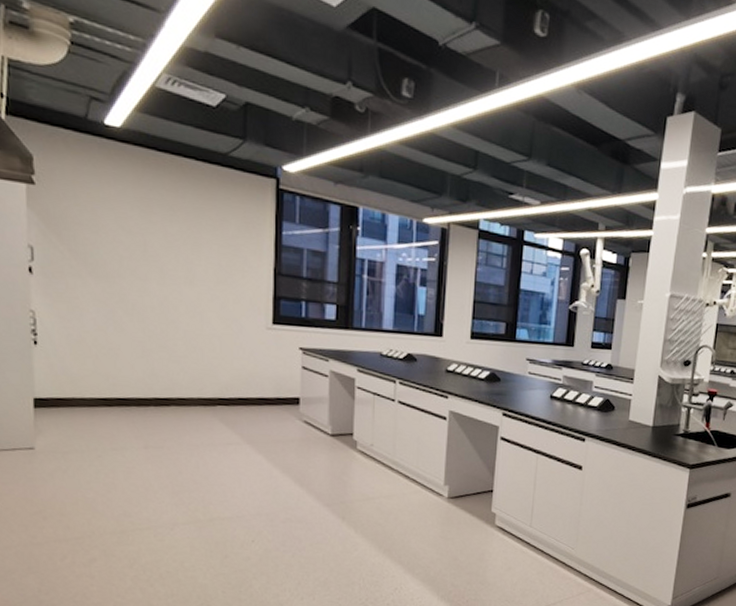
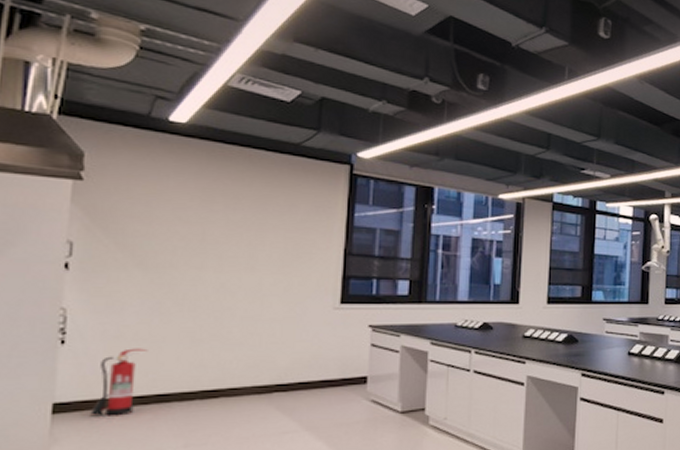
fire extinguisher: none [65,353,107,415] -> present [90,348,148,416]

